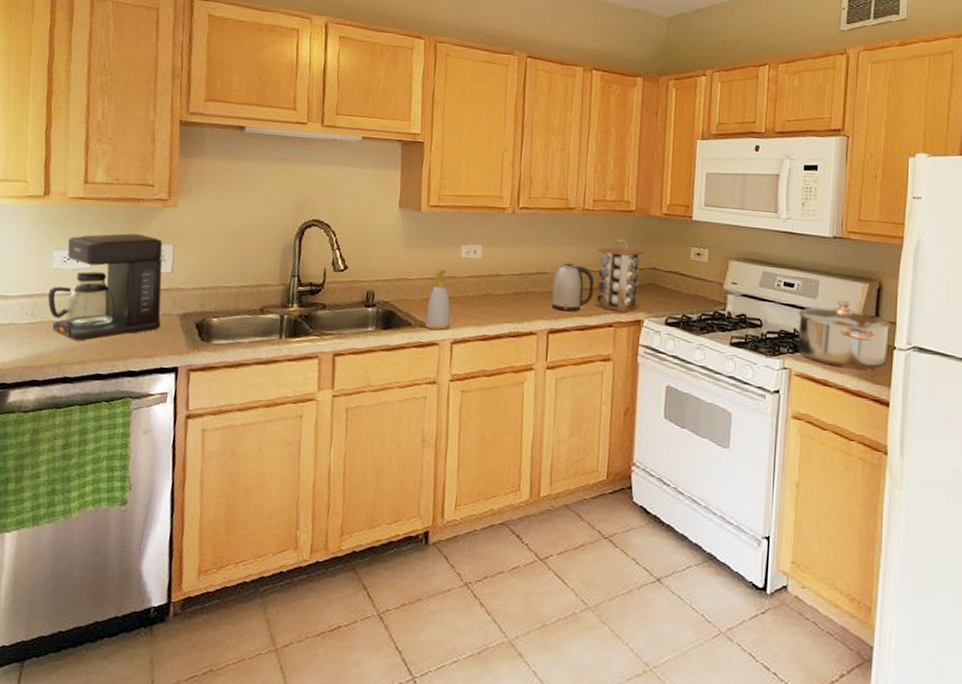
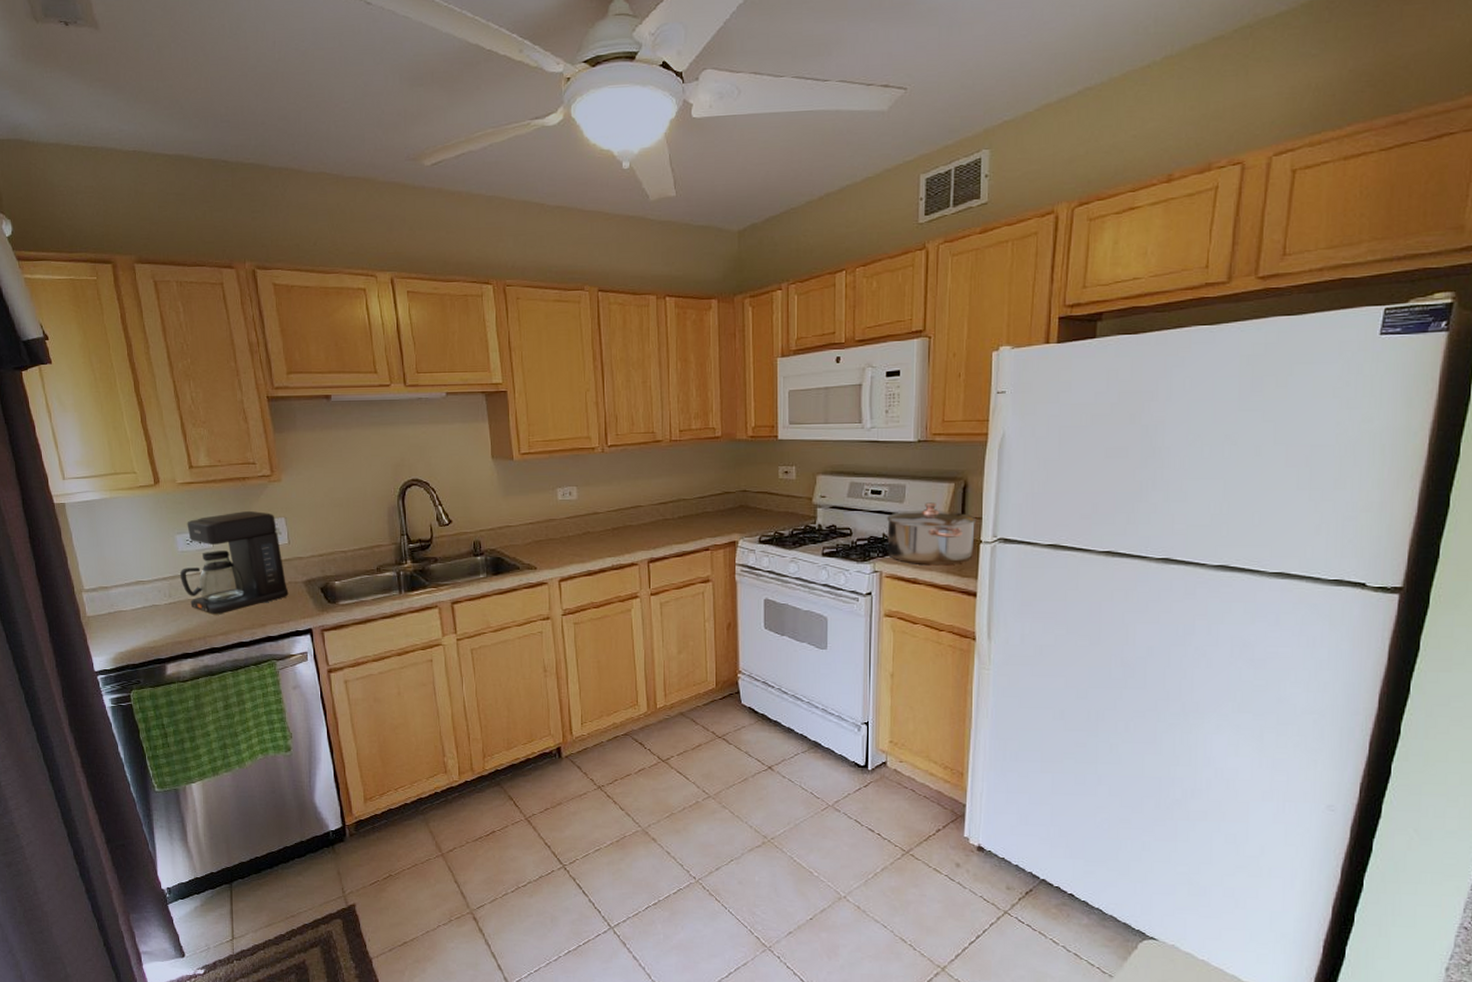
soap bottle: present [425,269,451,331] -> none [532,514,556,571]
kettle: present [551,263,595,312] -> none [648,495,688,540]
spice rack: present [594,239,644,312] -> none [688,466,734,535]

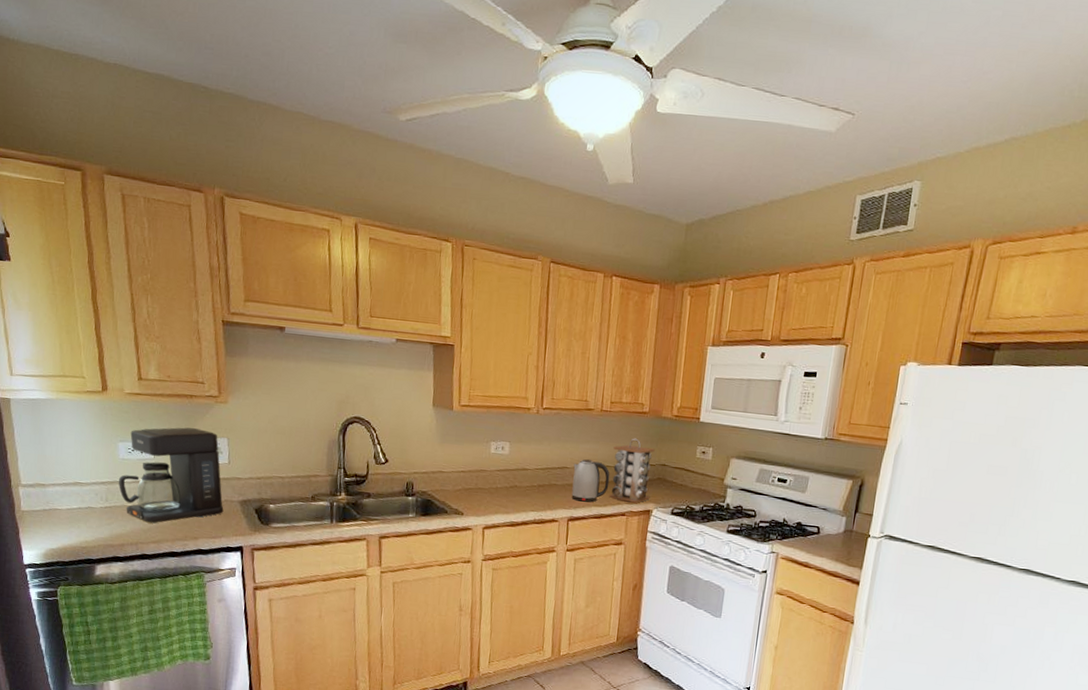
kettle: none [648,495,688,540] -> present [571,459,610,502]
spice rack: none [688,466,734,535] -> present [609,438,655,503]
cooking pot: present [886,502,977,566] -> none [785,495,868,554]

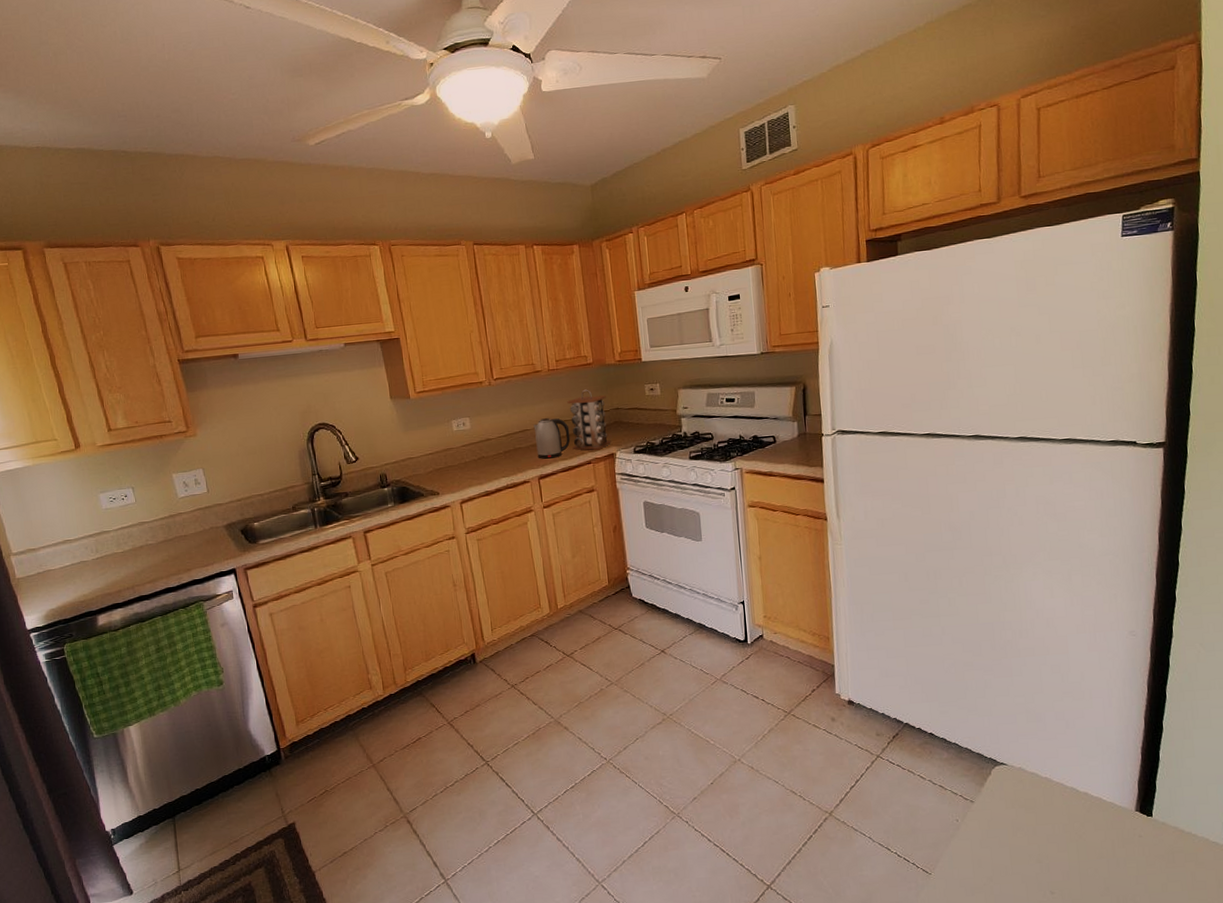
coffee maker: present [118,427,224,524] -> none [105,465,211,565]

